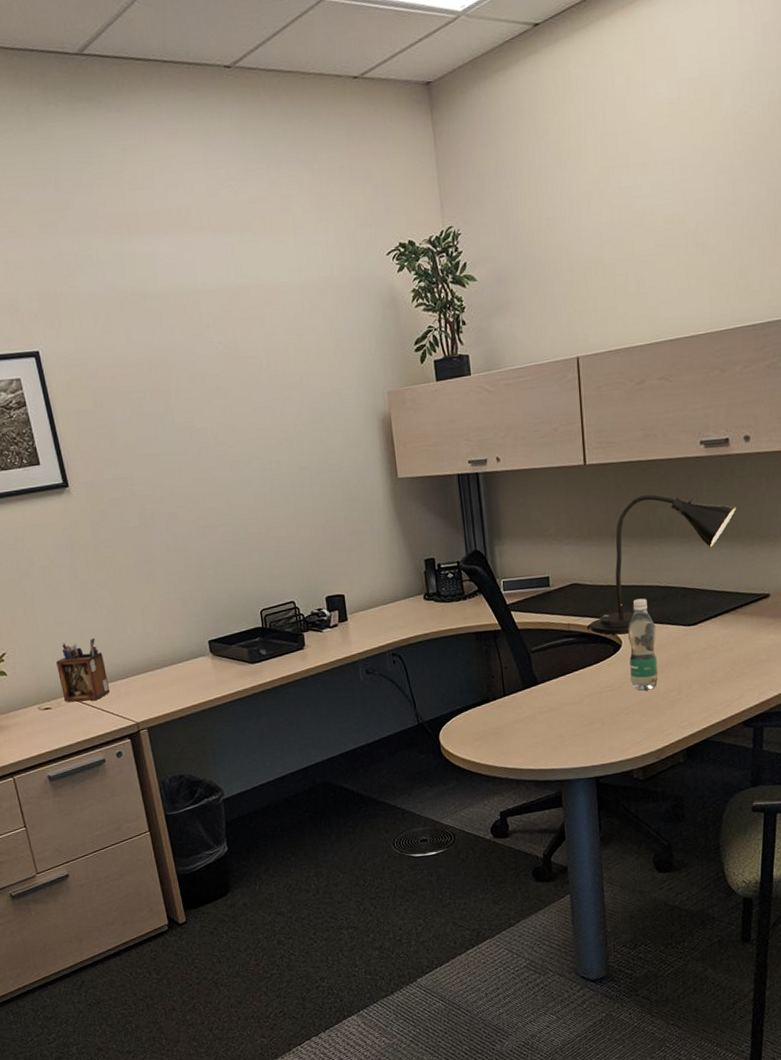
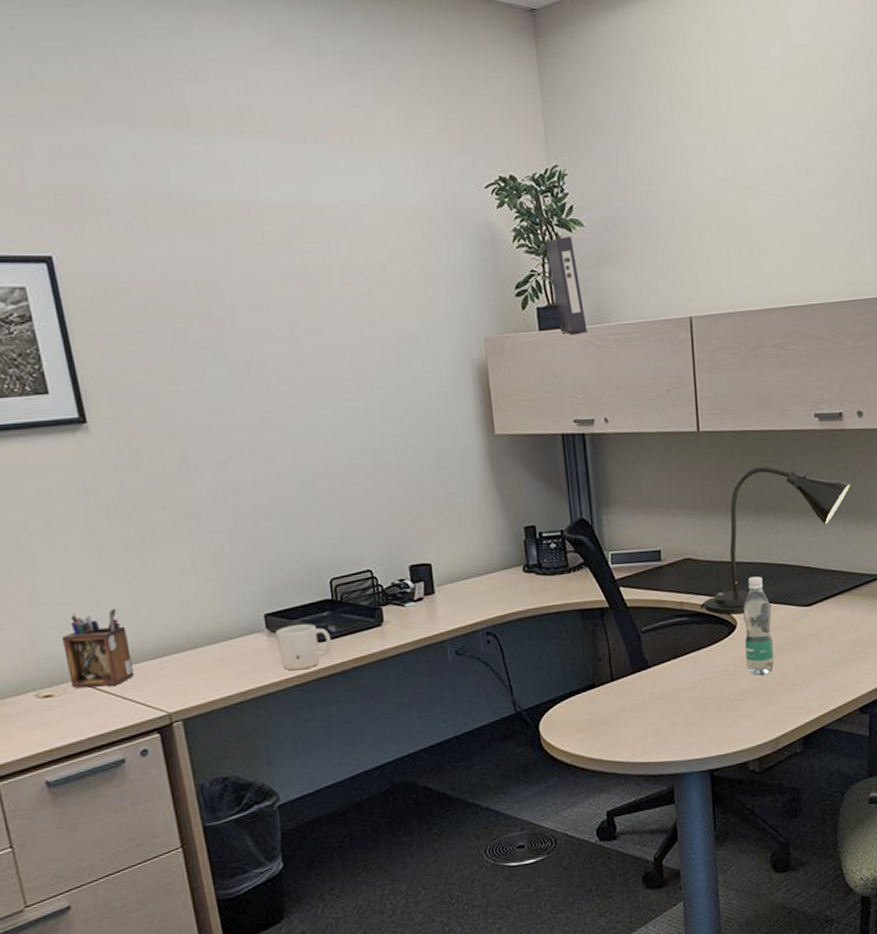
mug: none [218,648,263,688] -> present [275,624,332,671]
binder: none [441,291,480,383] -> present [544,236,587,335]

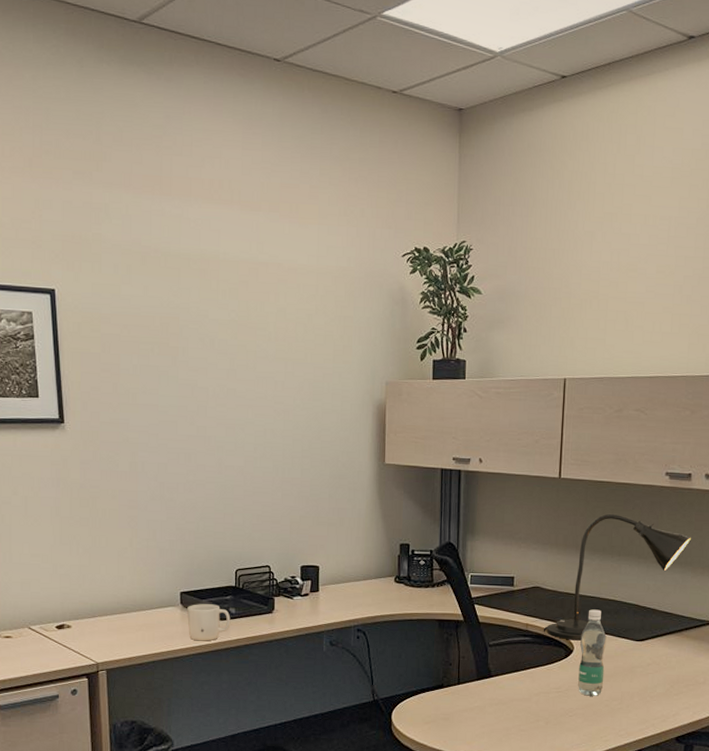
desk organizer: present [62,609,135,688] -> none [24,574,75,635]
binder: present [544,236,587,335] -> none [446,301,474,386]

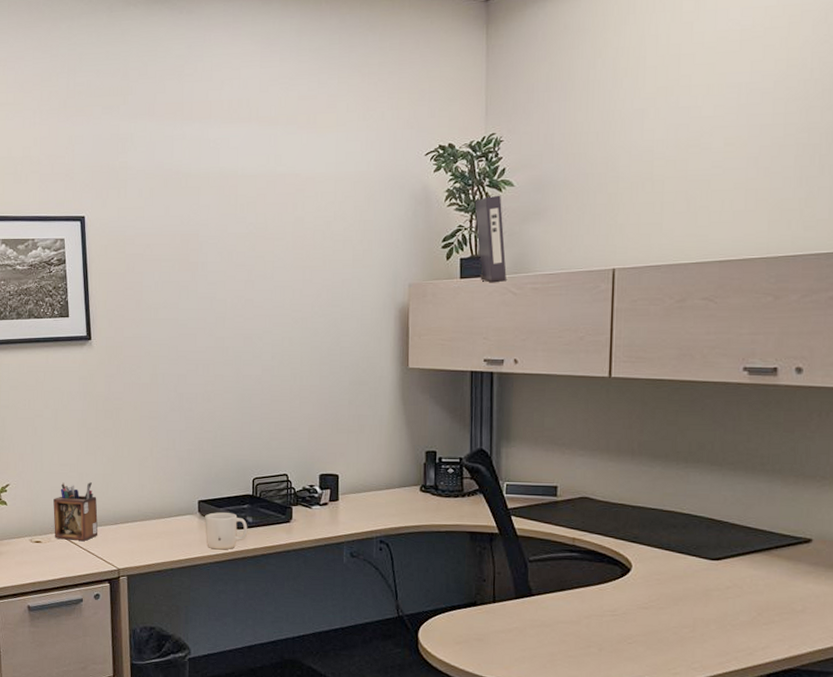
desk organizer: none [24,574,75,635] -> present [53,482,98,541]
binder: none [446,301,474,386] -> present [474,195,507,283]
desk lamp: present [543,513,691,641] -> none [593,415,779,558]
bottle: present [578,609,607,696] -> none [638,523,673,622]

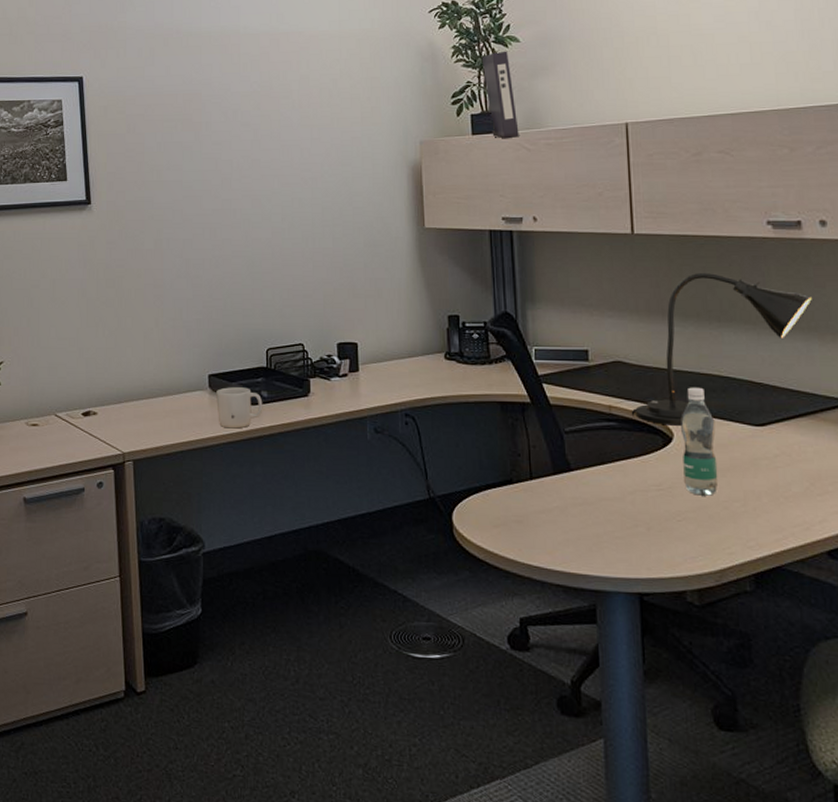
desk organizer: present [53,482,98,541] -> none [51,357,101,422]
desk lamp: none [593,415,779,558] -> present [631,272,812,426]
bottle: none [638,523,673,622] -> present [681,387,719,496]

